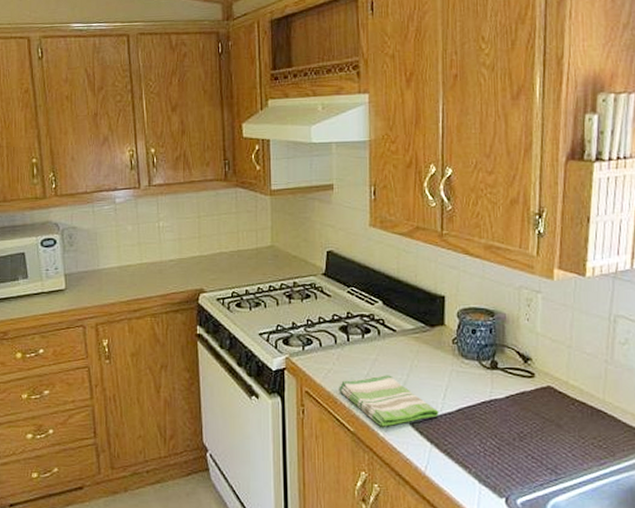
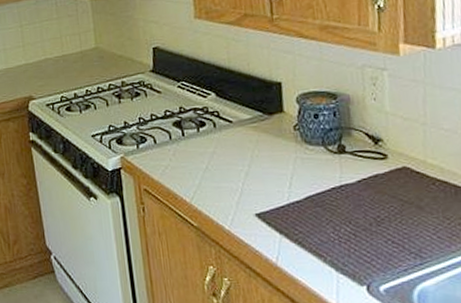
dish towel: present [339,375,439,427] -> none [178,167,287,220]

